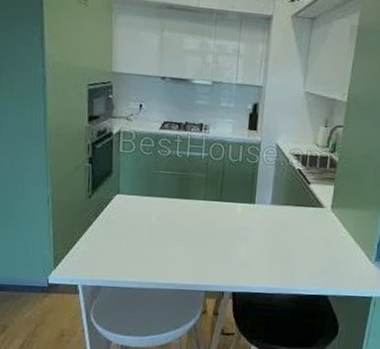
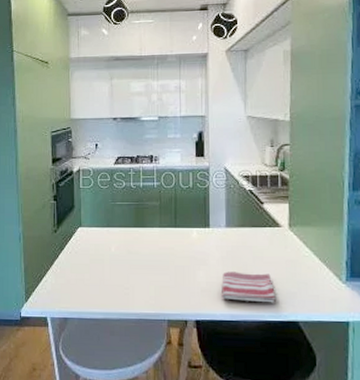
dish towel: none [260,247,311,278] -> present [222,271,275,303]

